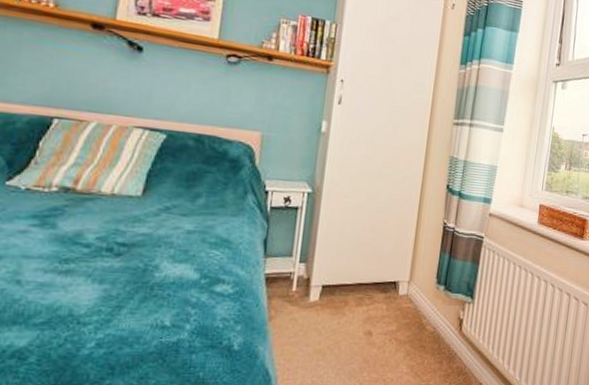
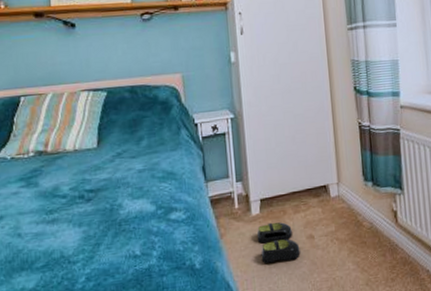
slippers: none [309,312,355,354] -> present [256,222,300,263]

